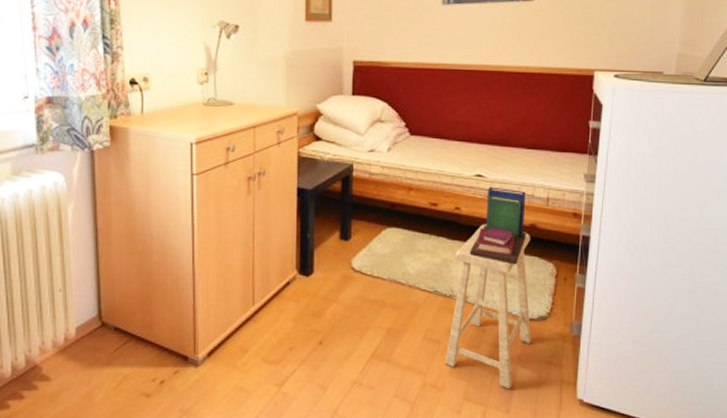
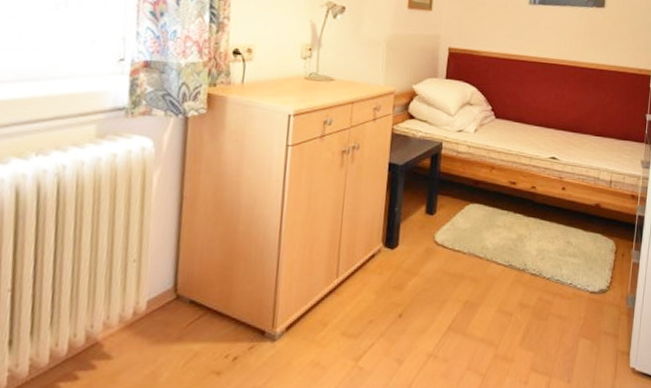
footstool: present [444,224,532,389] -> none [515,202,595,360]
book: present [469,187,526,265] -> none [542,168,593,241]

